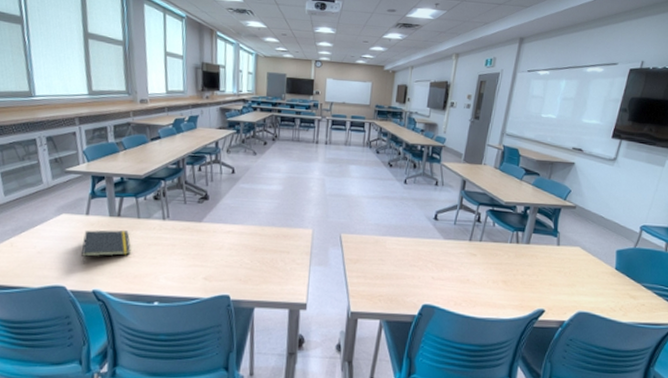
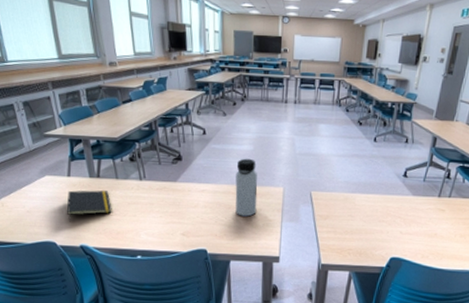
water bottle: none [262,198,286,260] -> present [235,158,258,217]

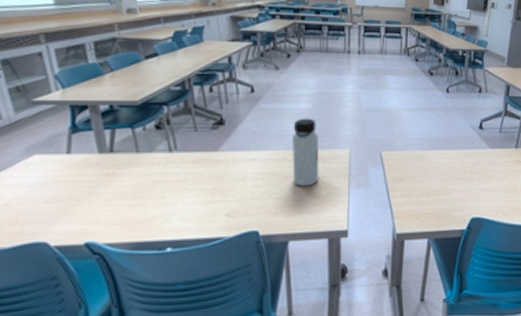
notepad: present [66,190,112,222] -> none [64,169,131,214]

